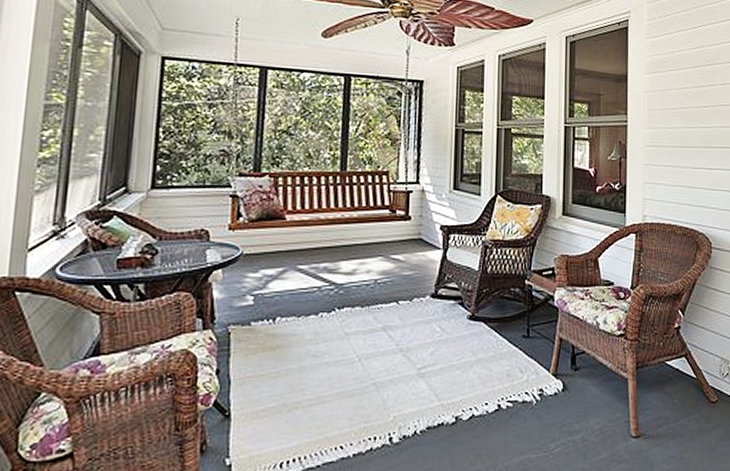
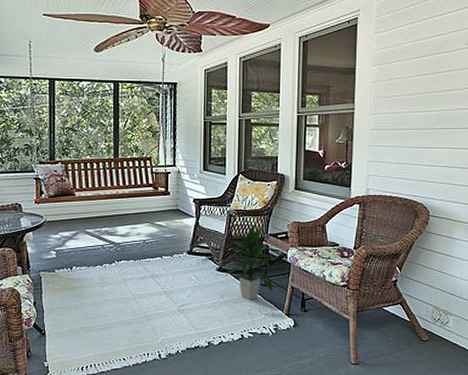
indoor plant: none [473,259,541,357] -> present [221,225,276,300]

